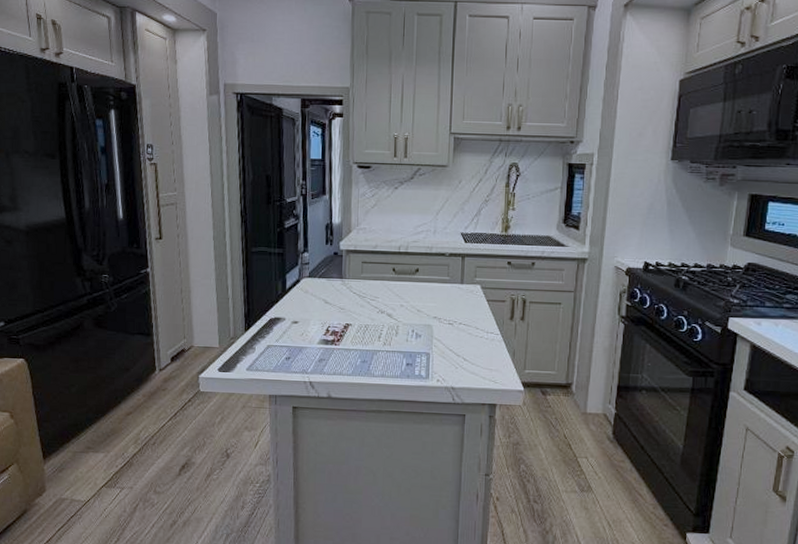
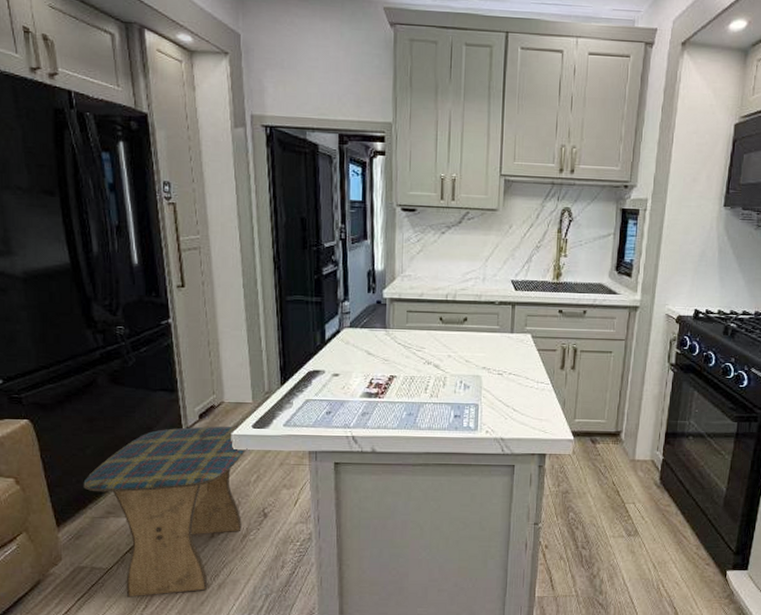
stool: none [67,369,213,530] -> present [83,426,248,597]

